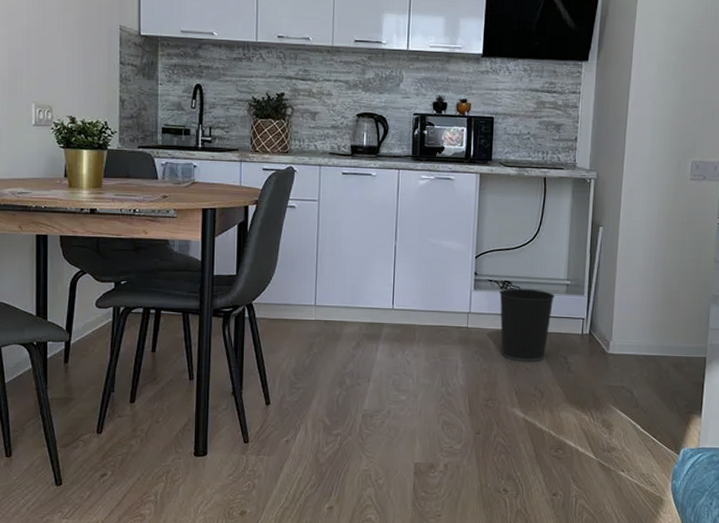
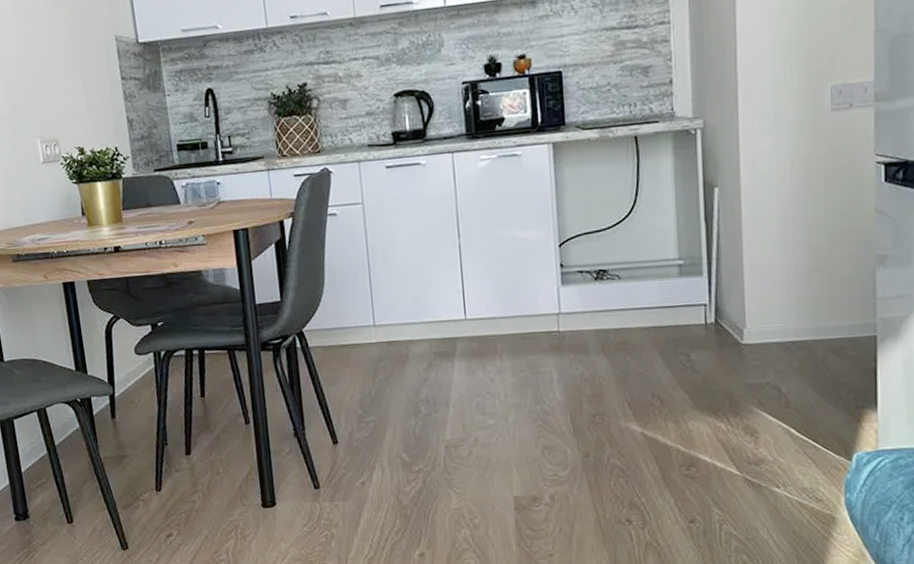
wastebasket: present [499,288,554,362] -> none [594,275,665,366]

